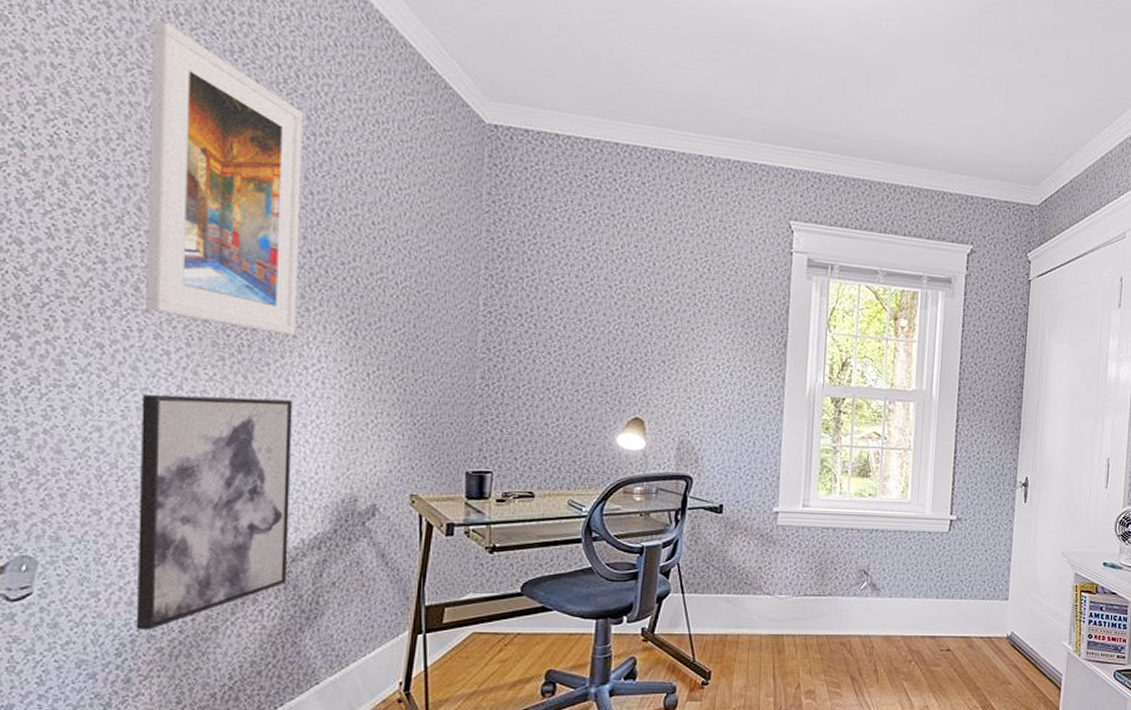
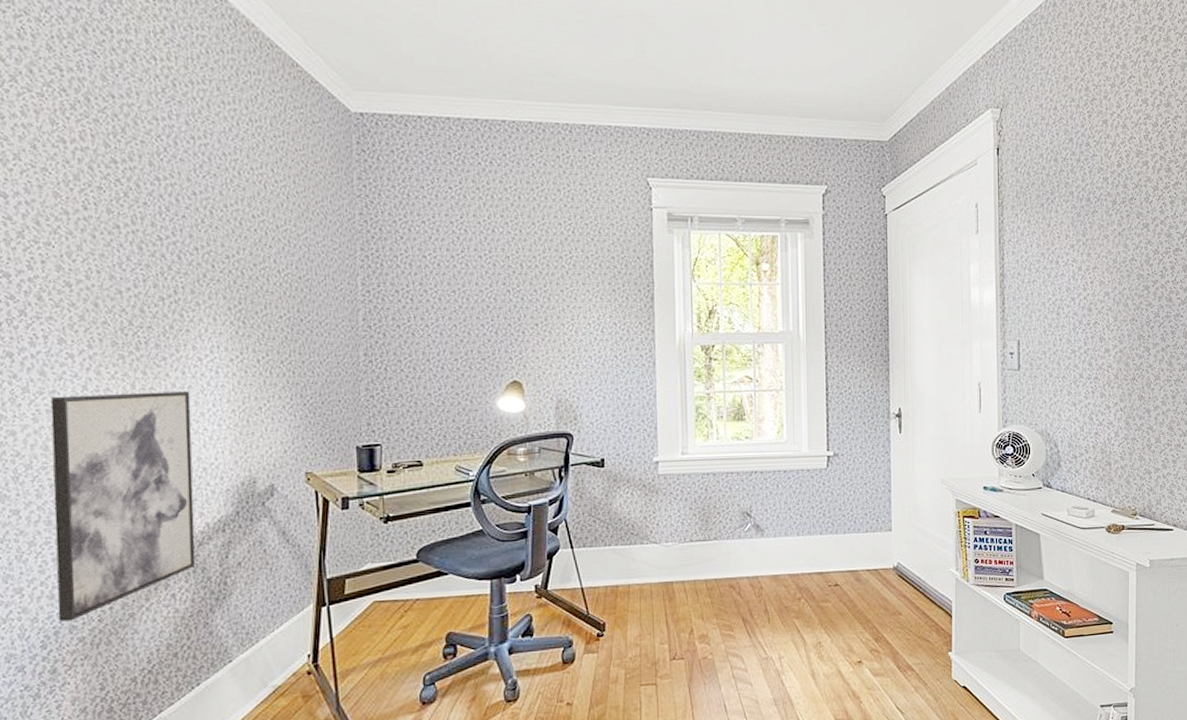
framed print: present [146,20,303,336] -> none [39,46,189,330]

